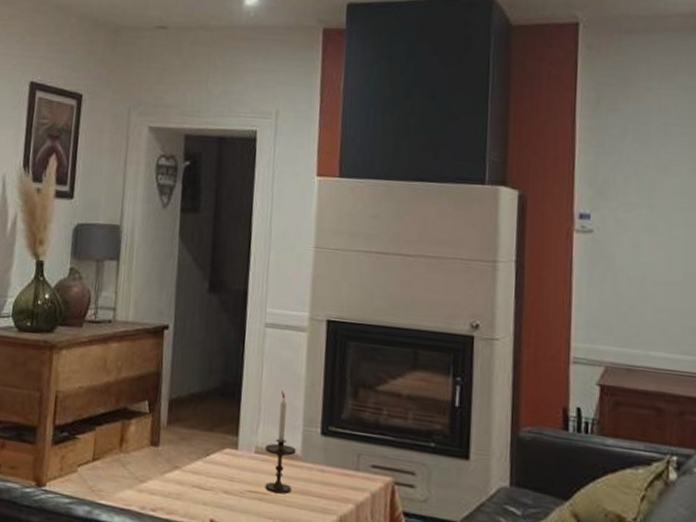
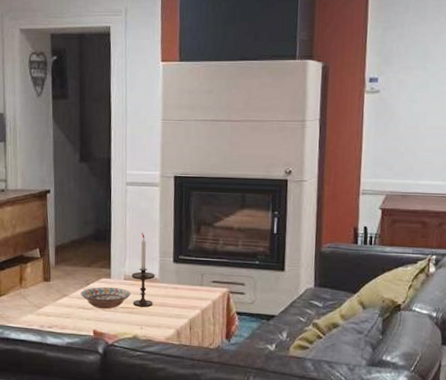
decorative bowl: none [197,459,263,492] -> present [81,286,131,310]

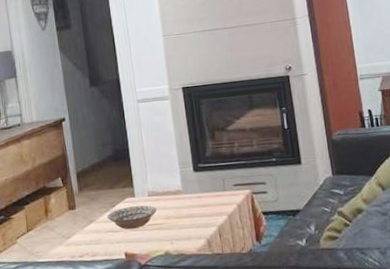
candlestick: present [131,232,155,307] -> none [154,146,180,222]

